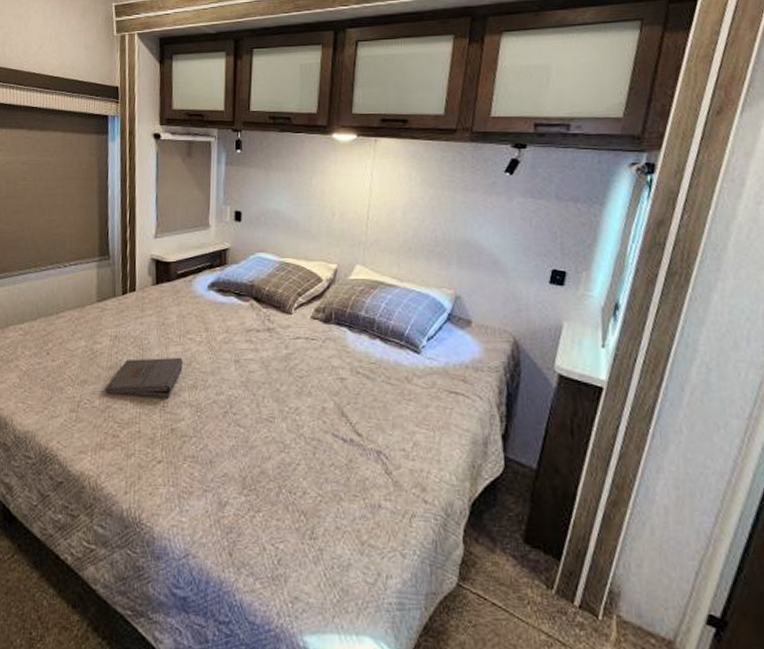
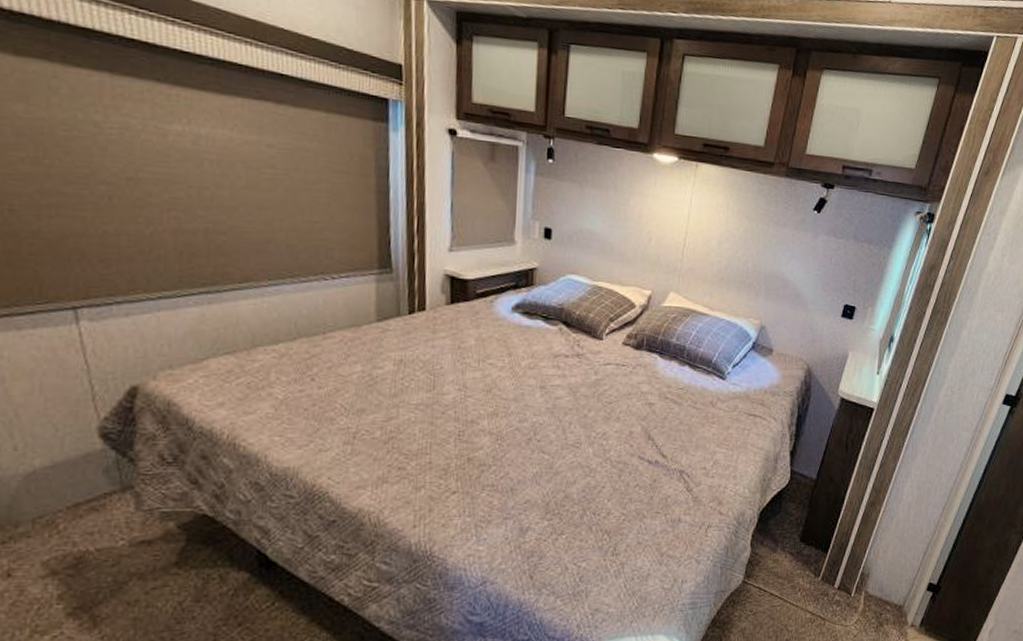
pizza box: present [106,357,183,399] -> none [389,383,482,427]

